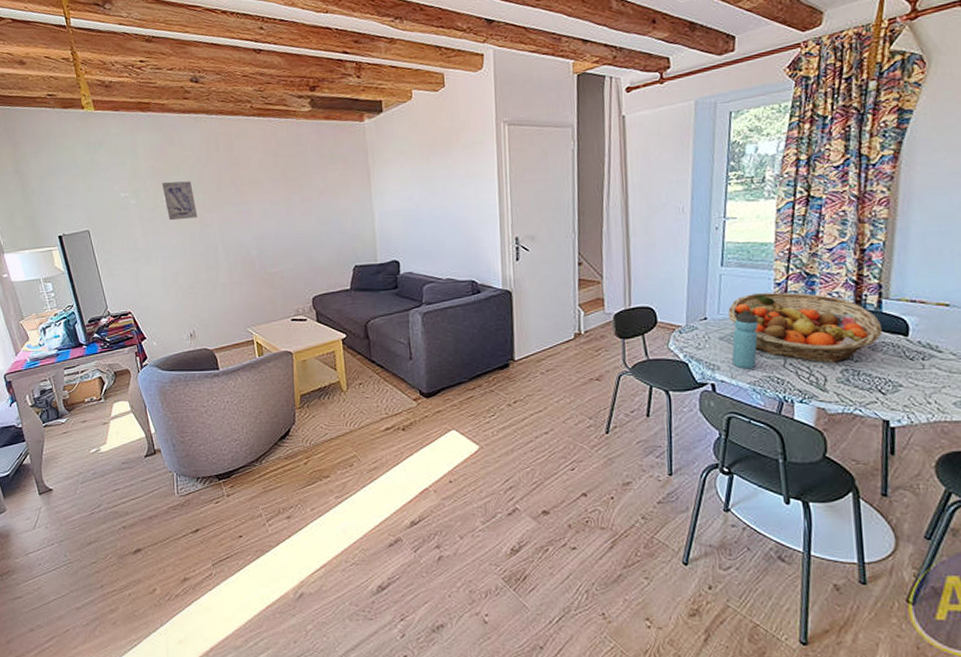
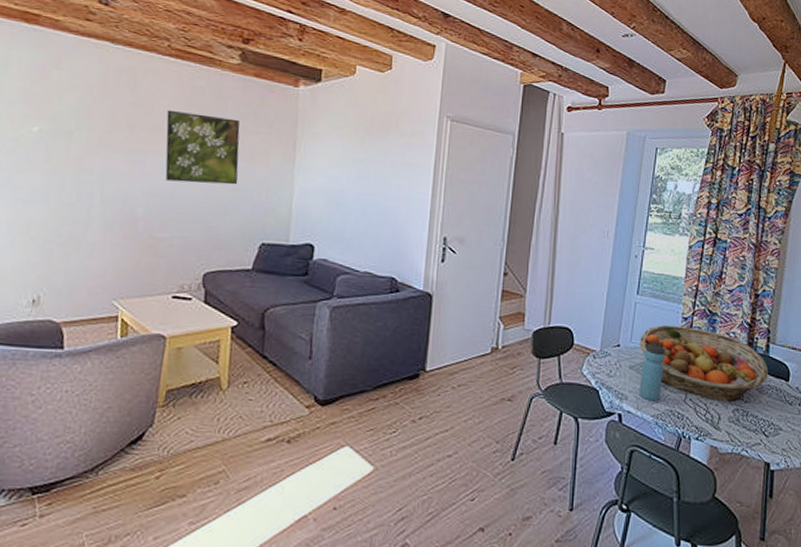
wall art: present [161,181,198,221] -> none [34,109,76,159]
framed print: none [260,160,327,224] -> present [165,109,240,185]

